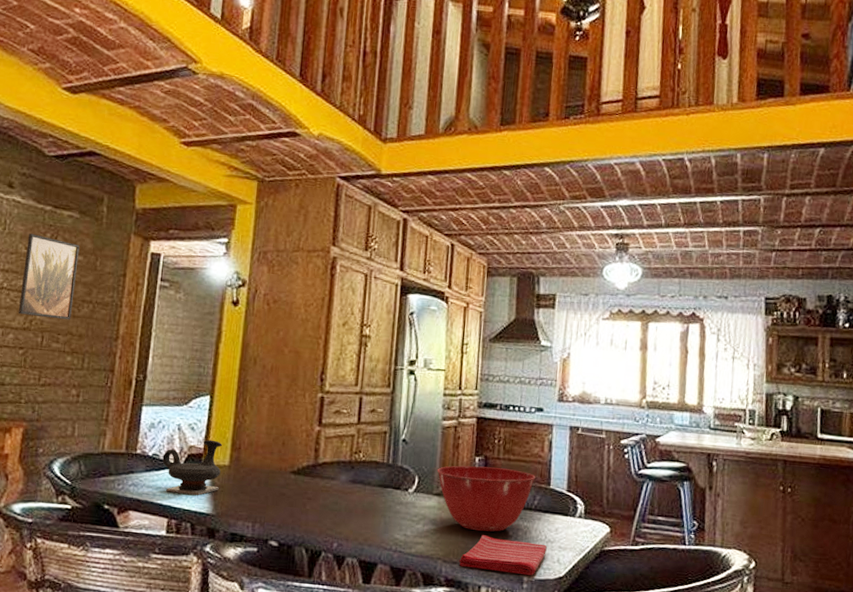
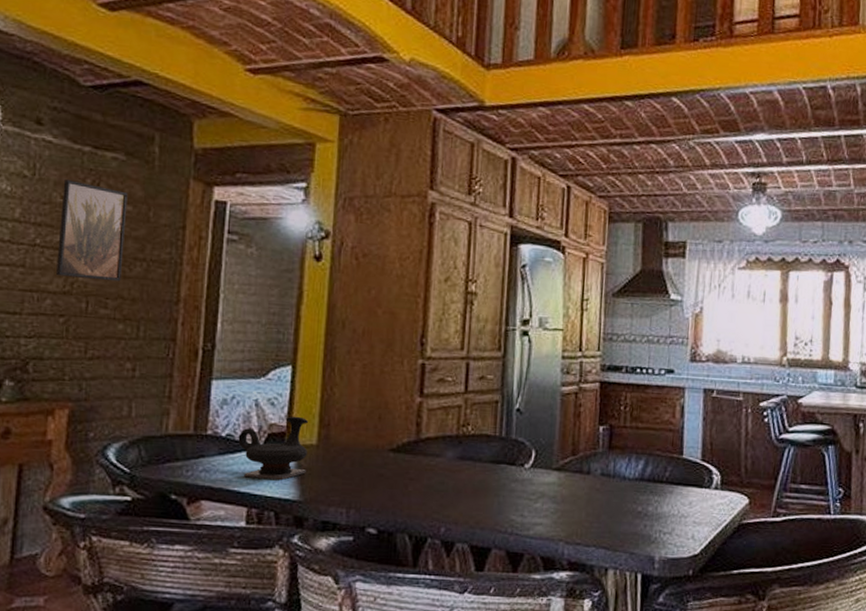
mixing bowl: present [437,465,536,532] -> none [556,436,667,508]
dish towel: present [459,534,547,576] -> none [583,511,680,555]

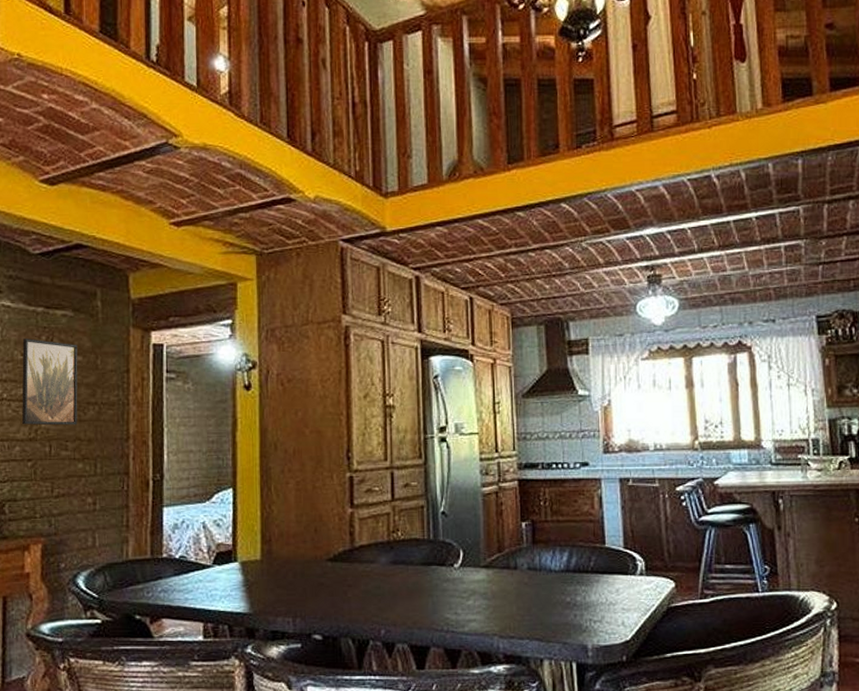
teapot: present [238,416,309,480] -> none [190,535,253,595]

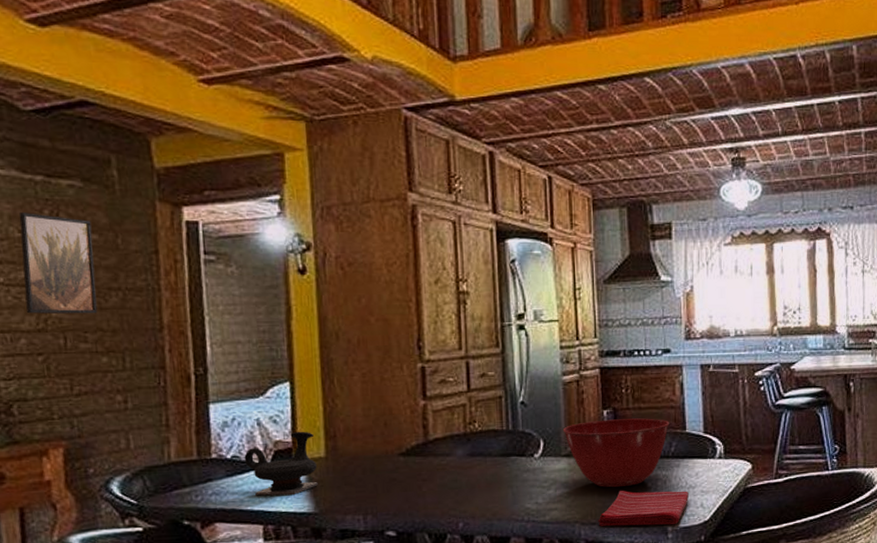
teapot: none [190,535,253,595] -> present [244,431,318,496]
mixing bowl: none [482,531,589,600] -> present [562,418,670,487]
dish towel: none [516,604,609,643] -> present [598,490,689,527]

